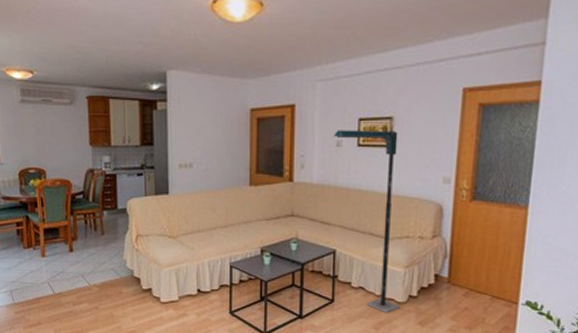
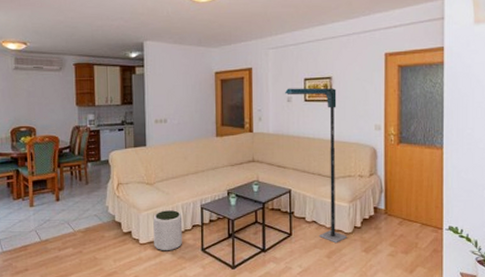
plant pot: none [176,267,209,312] -> present [153,210,183,251]

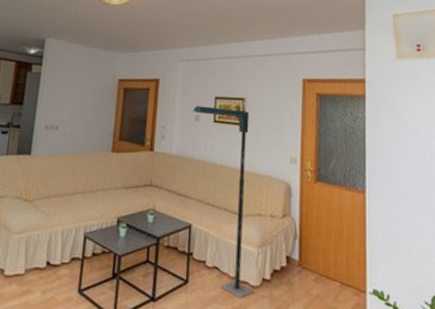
plant pot: present [153,210,183,251] -> none [21,235,61,289]

